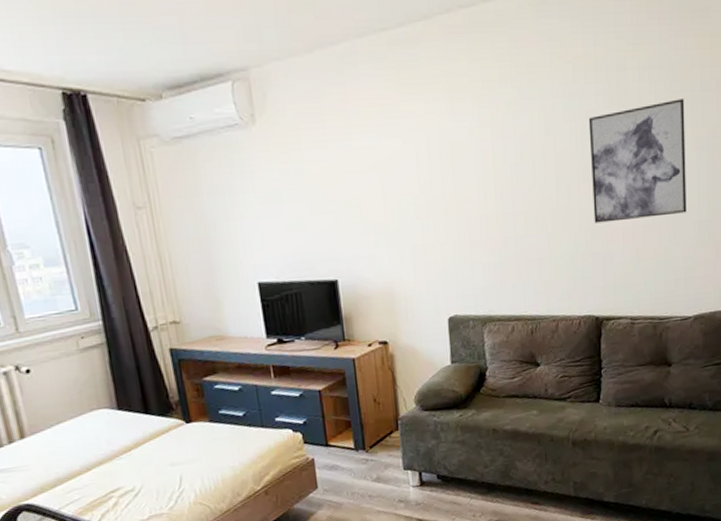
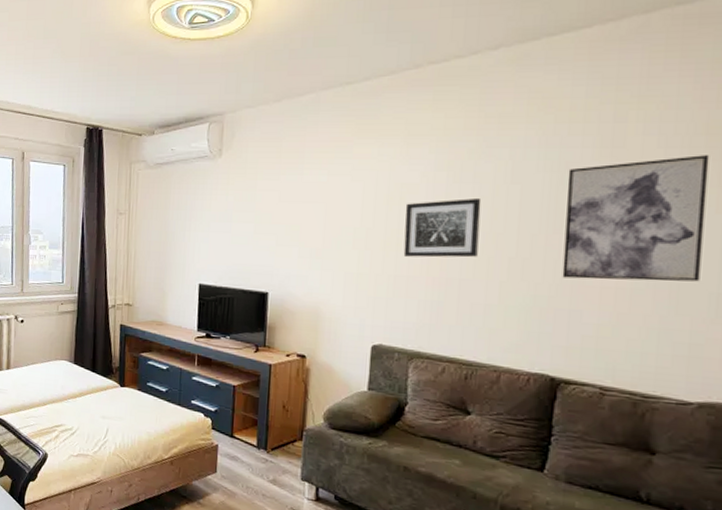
wall art: none [458,152,527,221] -> present [403,197,482,258]

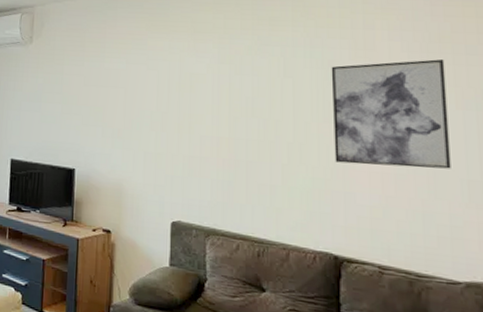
wall art: present [403,197,482,258] -> none [195,88,260,142]

